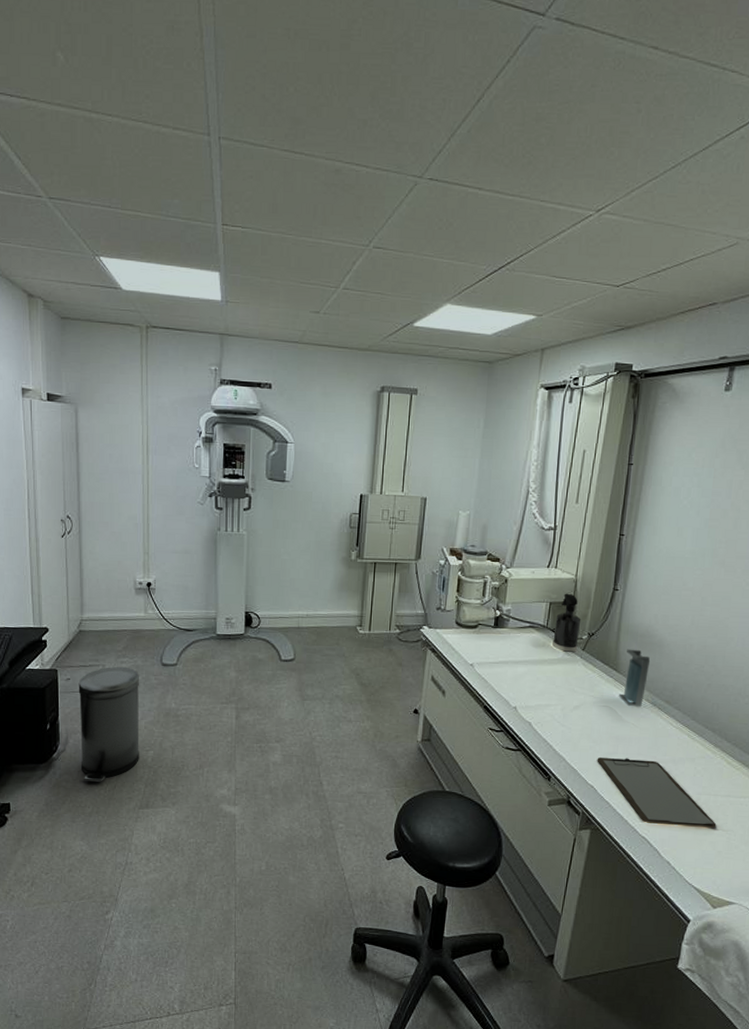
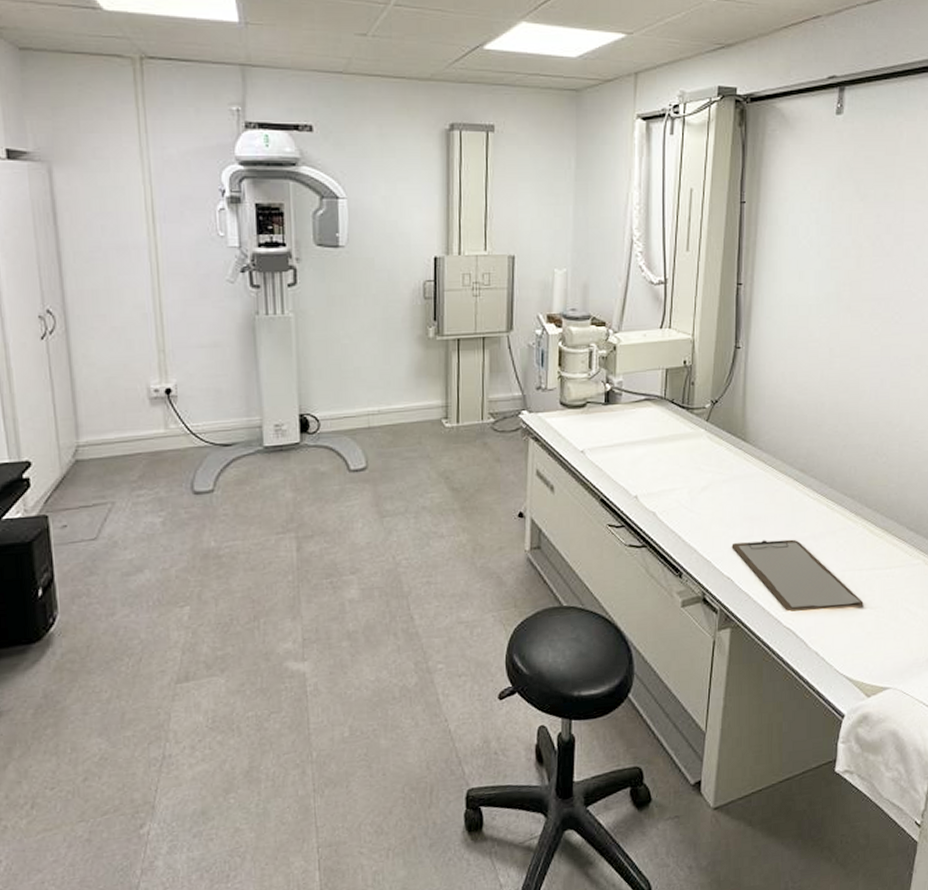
pedal bin: present [78,666,140,782] -> none [79,501,171,658]
spray bottle: present [551,593,581,652] -> none [671,356,703,425]
soap dispenser: present [618,649,651,707] -> none [749,414,781,481]

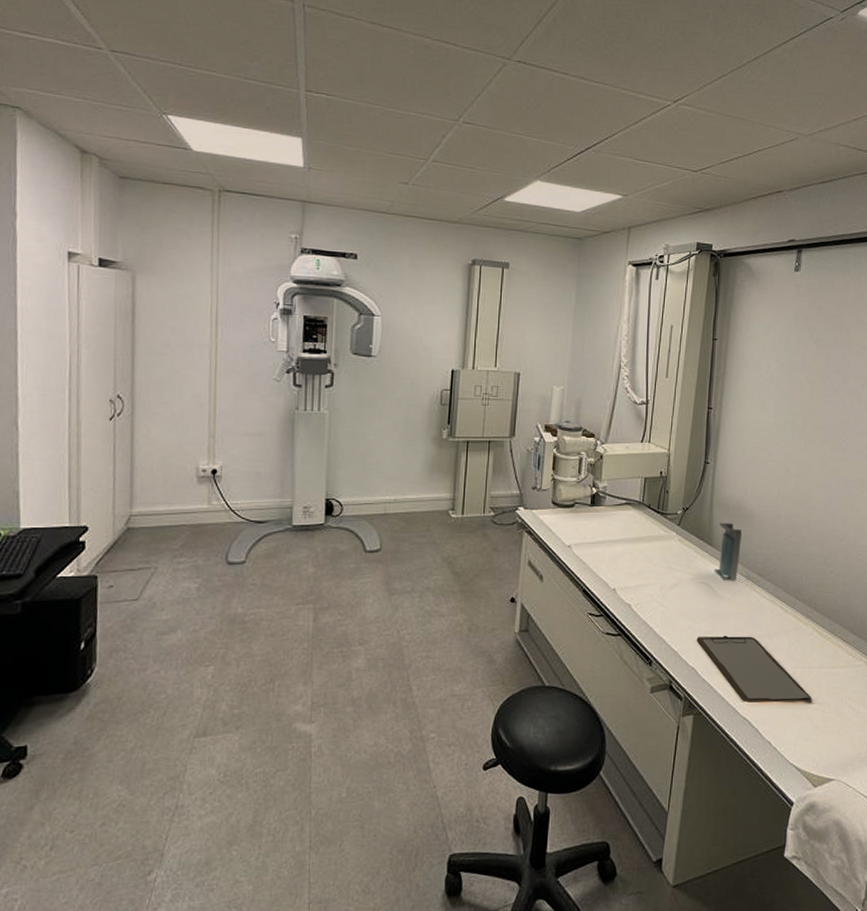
soap dispenser: none [749,414,781,481] -> present [714,522,743,582]

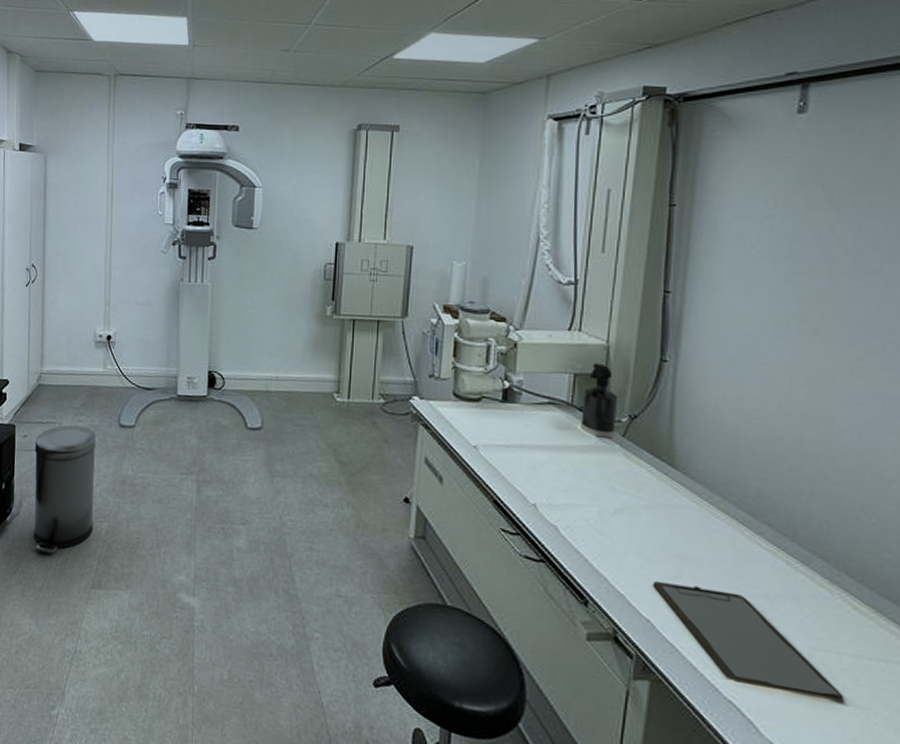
pedal bin: none [123,568,200,709] -> present [34,425,97,553]
spray bottle: none [648,468,676,528] -> present [579,363,618,439]
soap dispenser: present [714,522,743,582] -> none [677,438,721,518]

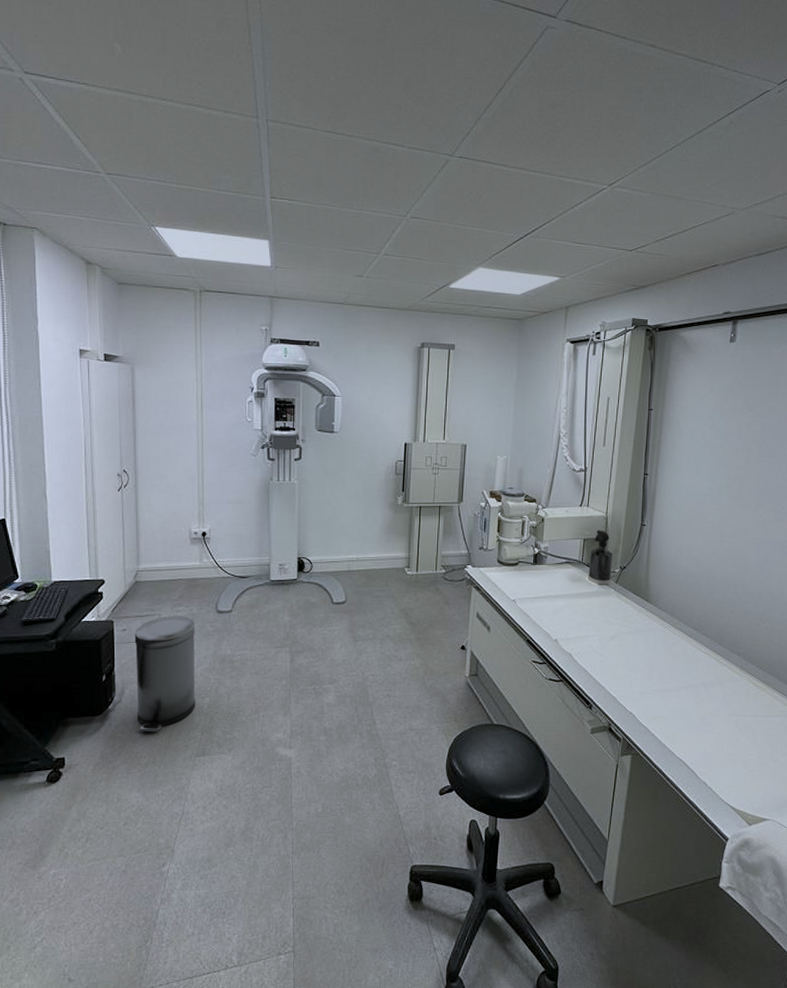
clipboard: present [652,581,844,702] -> none [634,684,747,747]

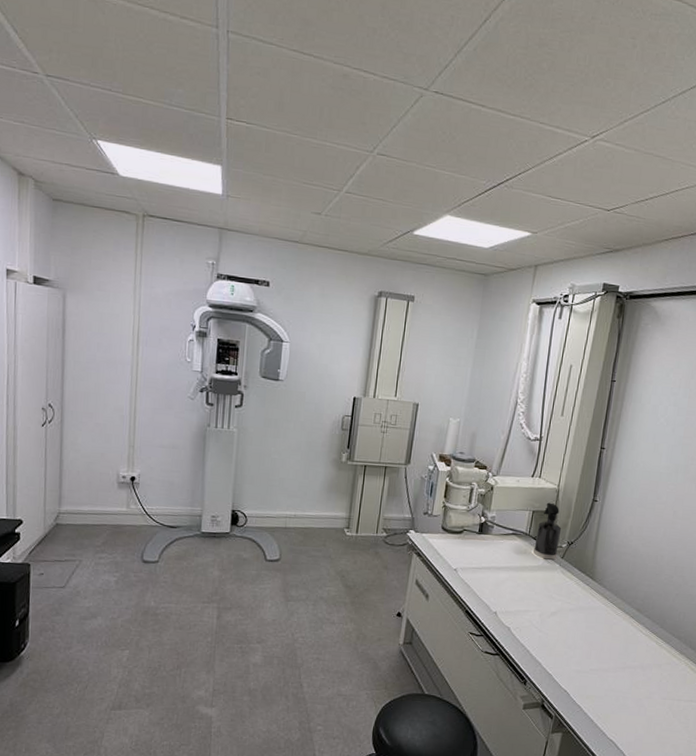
pedal bin: present [134,615,196,731] -> none [51,562,119,682]

